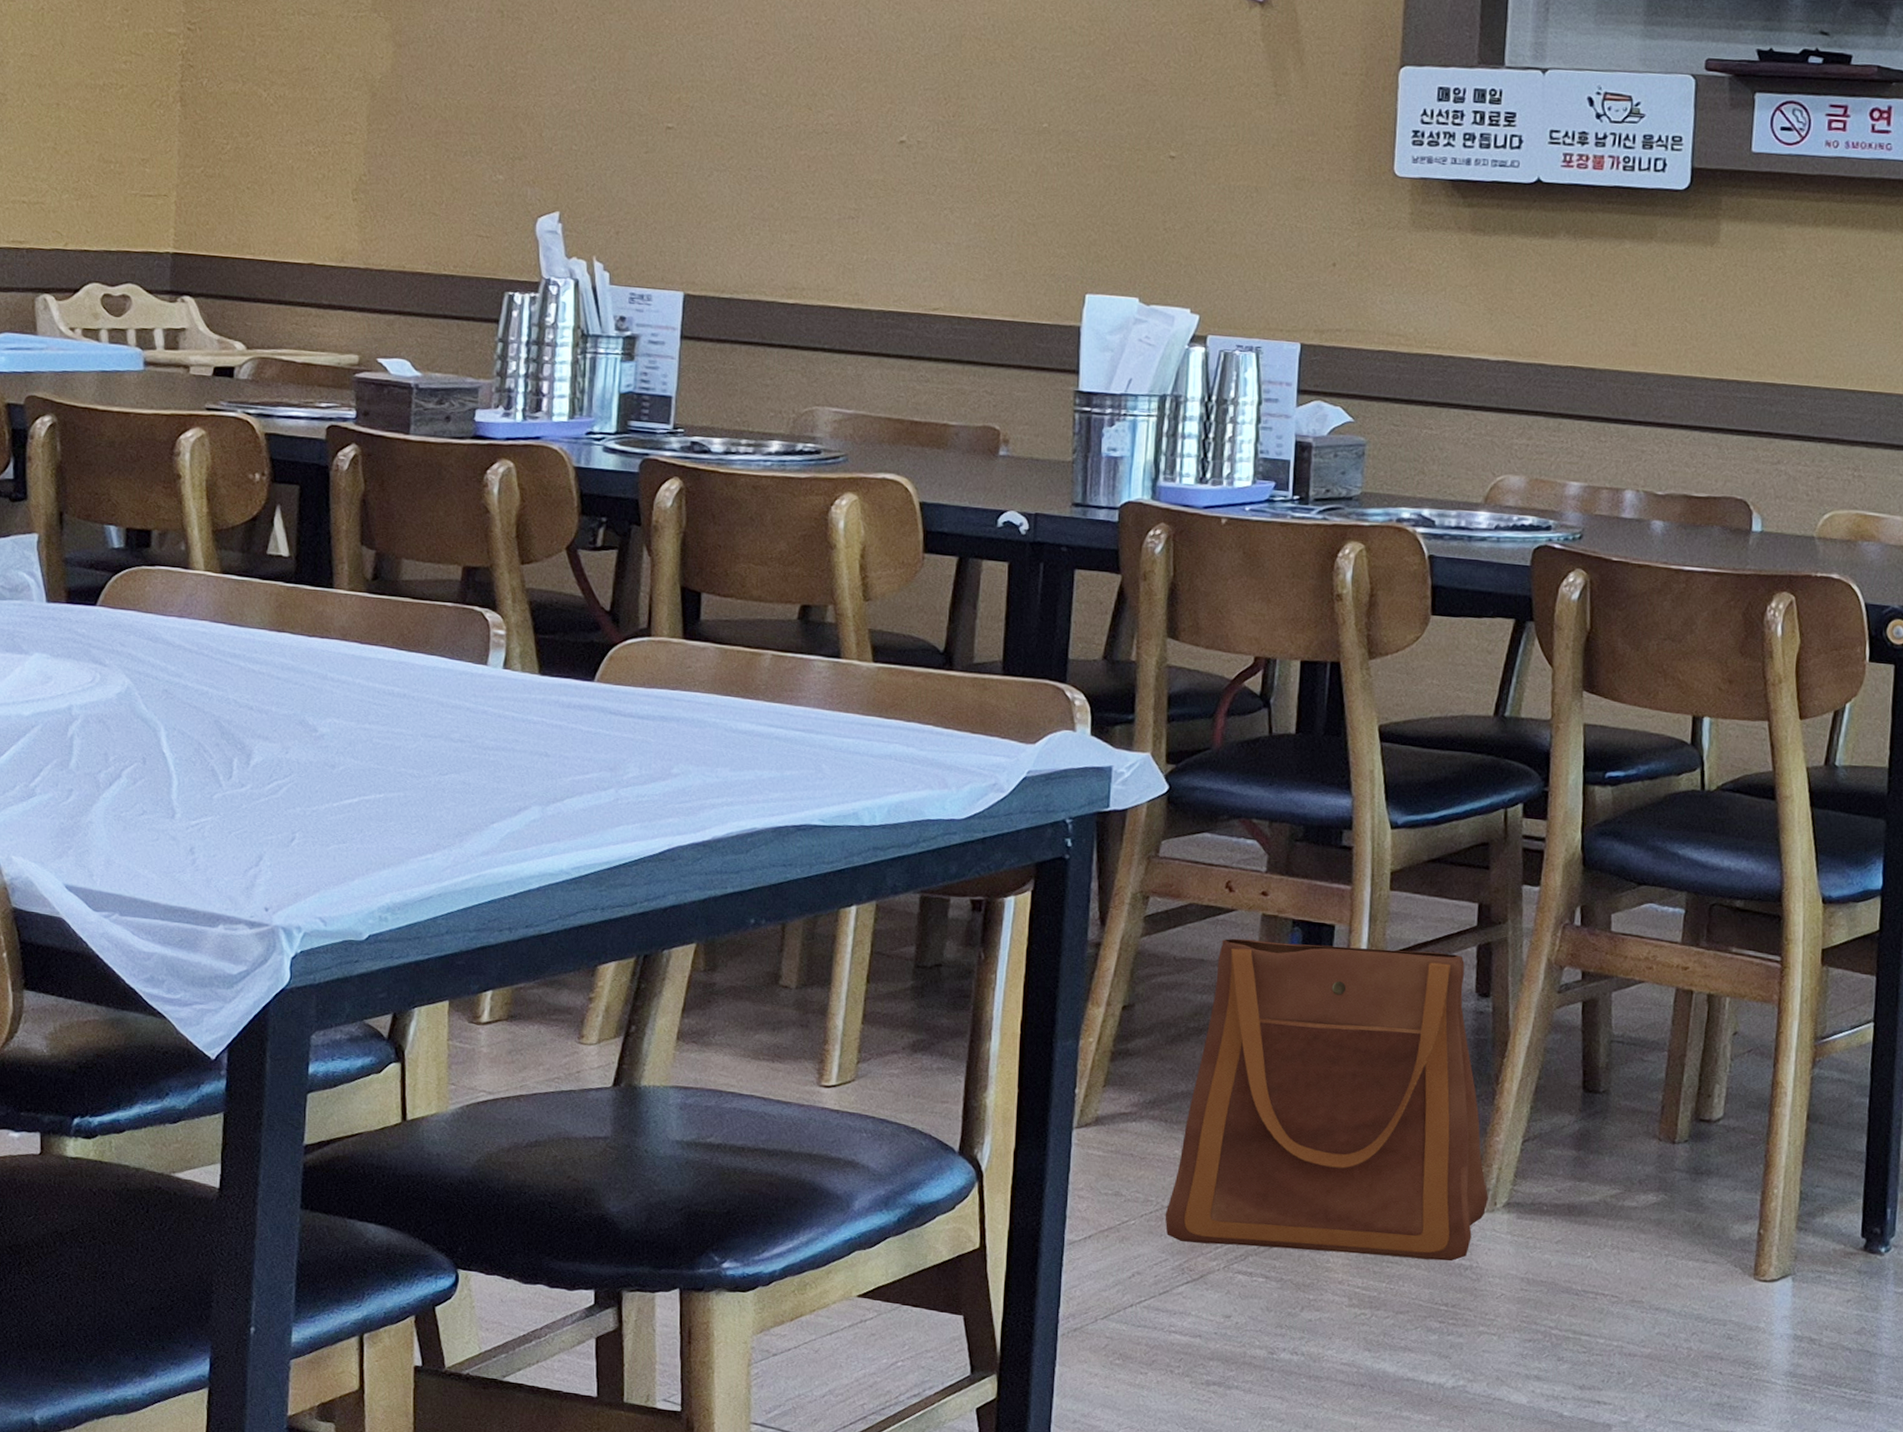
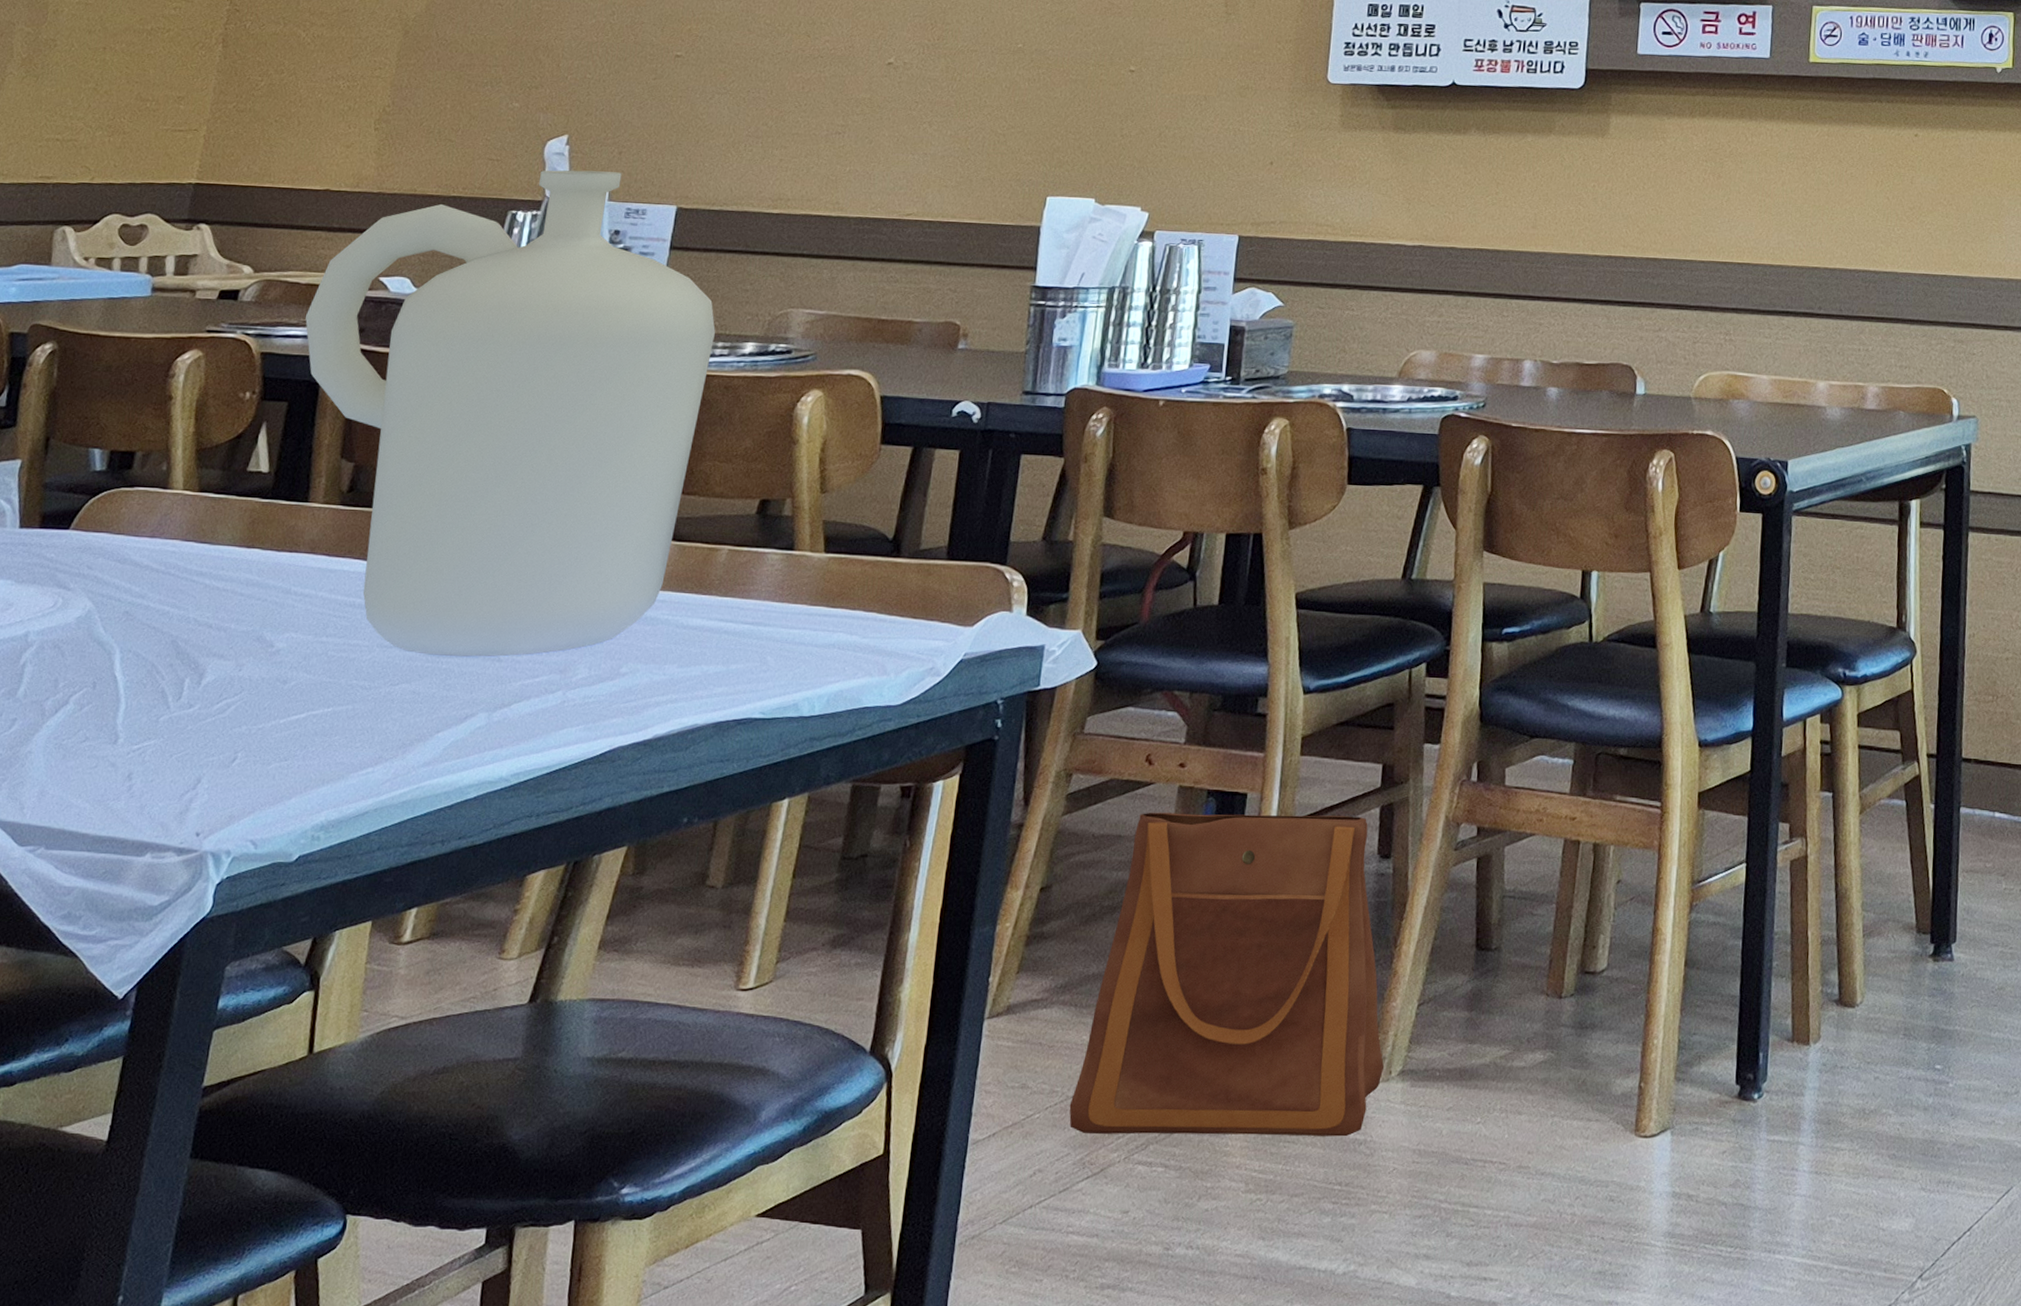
water jug: none [305,249,737,752] -> present [305,170,716,658]

